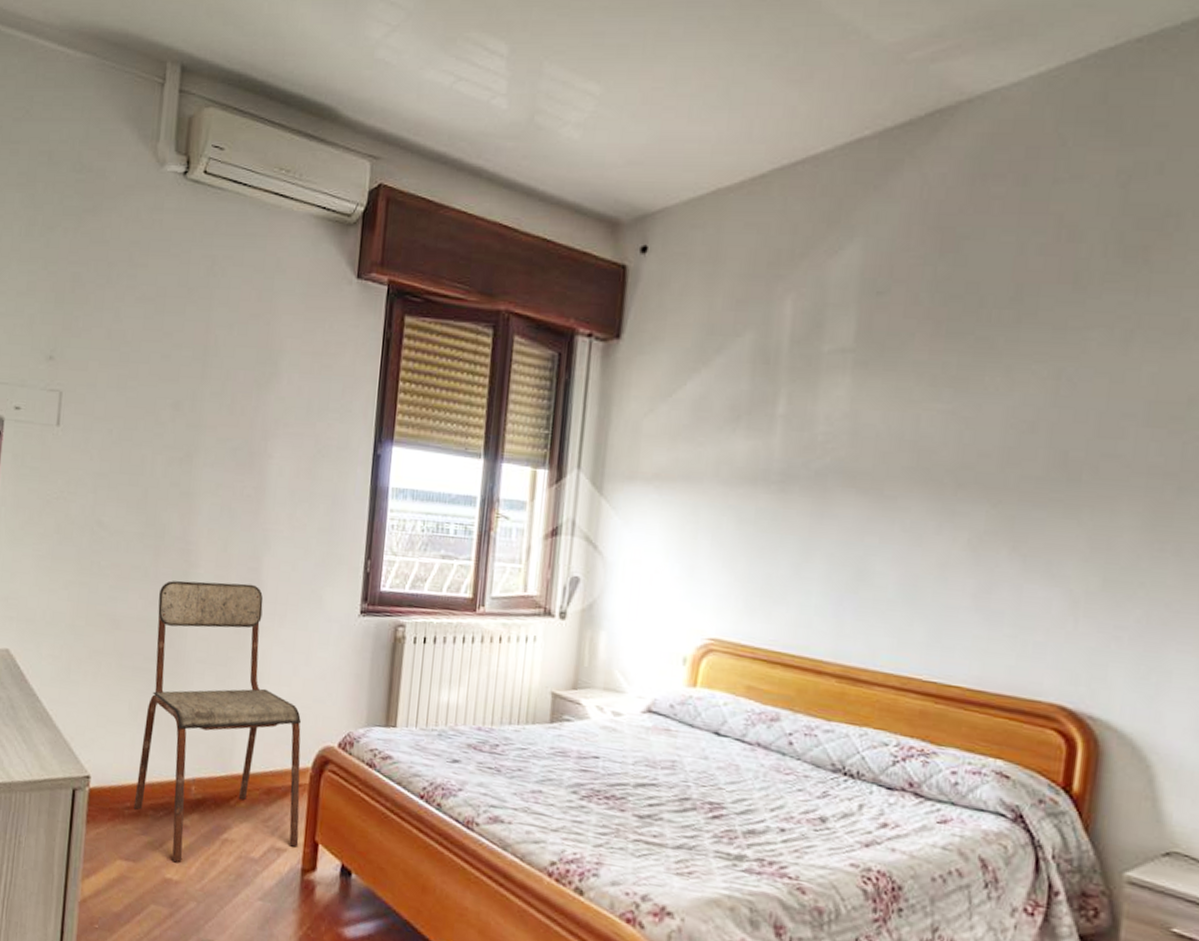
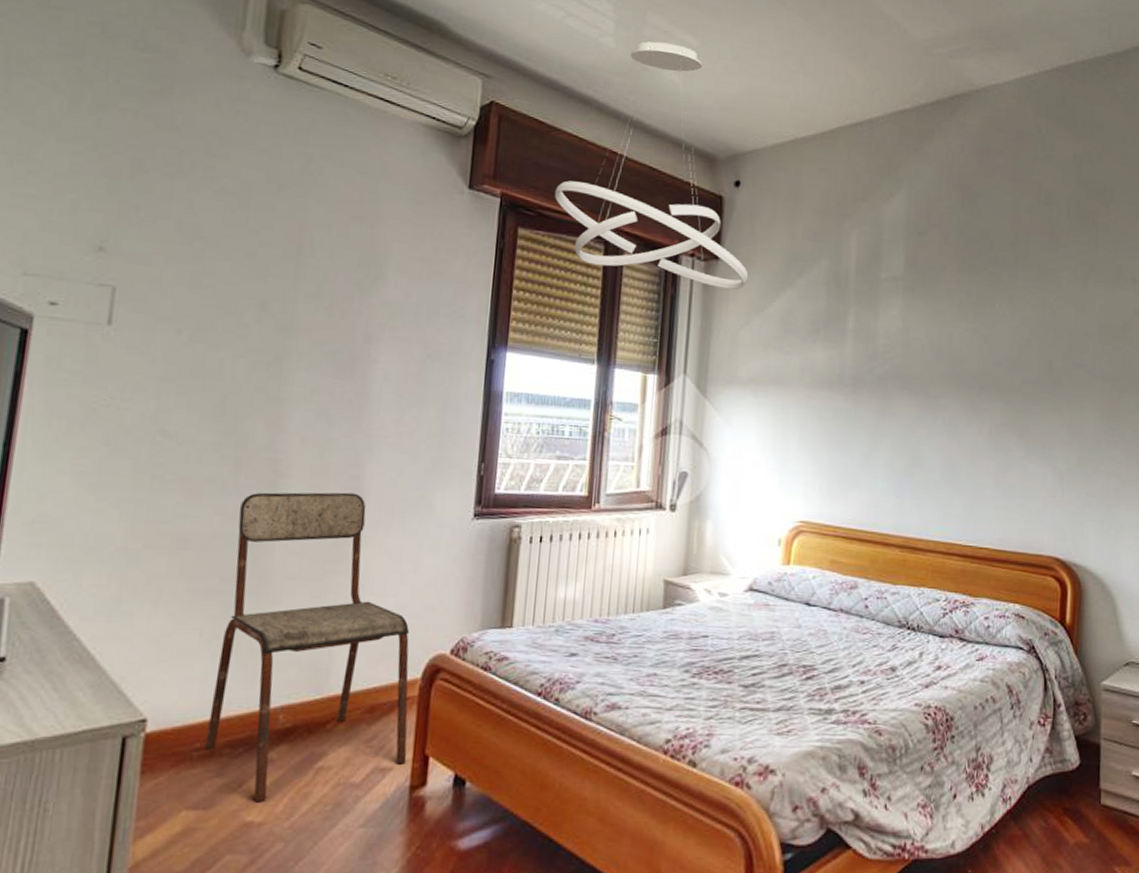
ceiling light fixture: none [441,95,655,373] -> present [554,41,749,290]

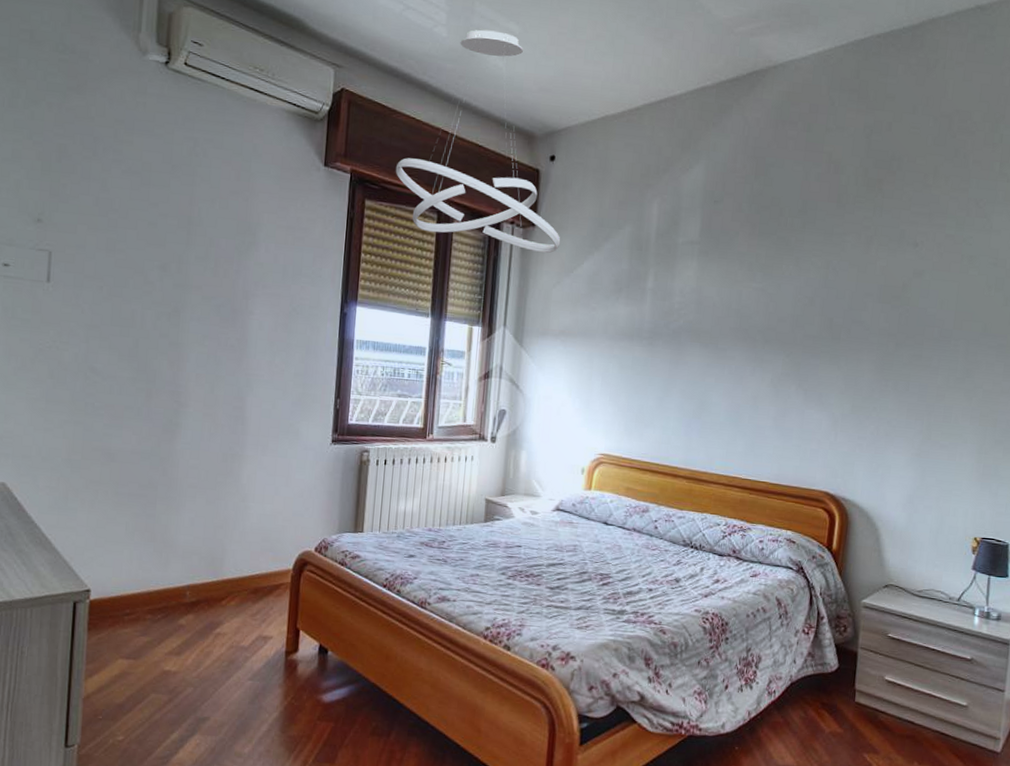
chair: present [204,492,409,803] -> none [133,418,283,657]

